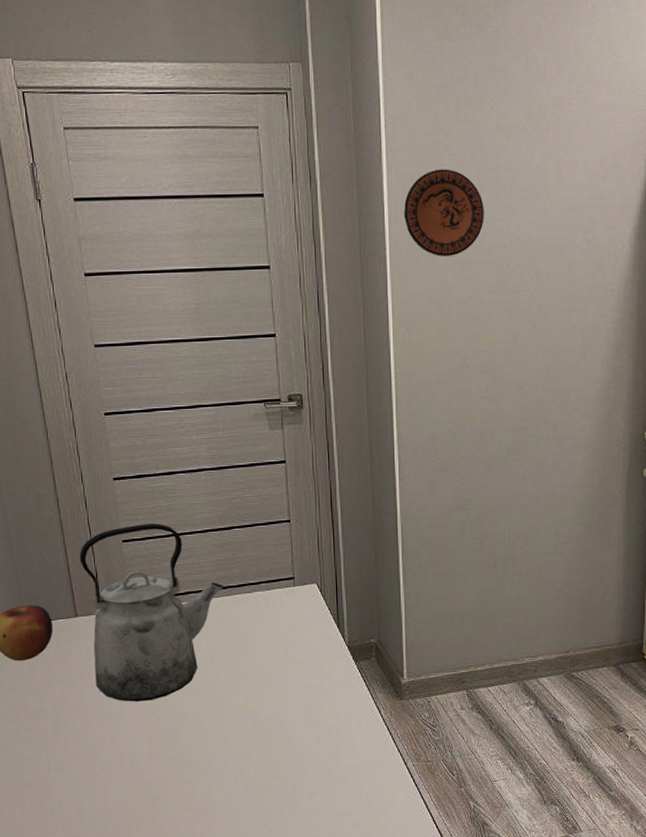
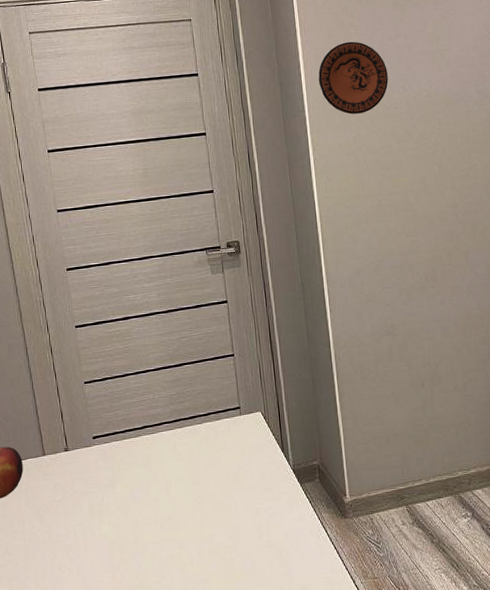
kettle: present [79,523,224,702] -> none [46,364,177,534]

